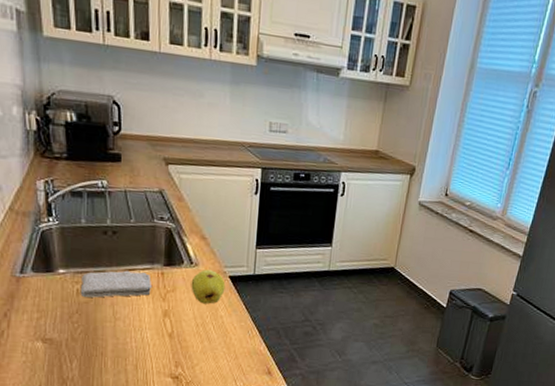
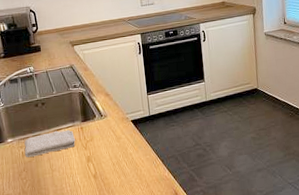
fruit: present [191,270,226,304] -> none [103,118,130,146]

